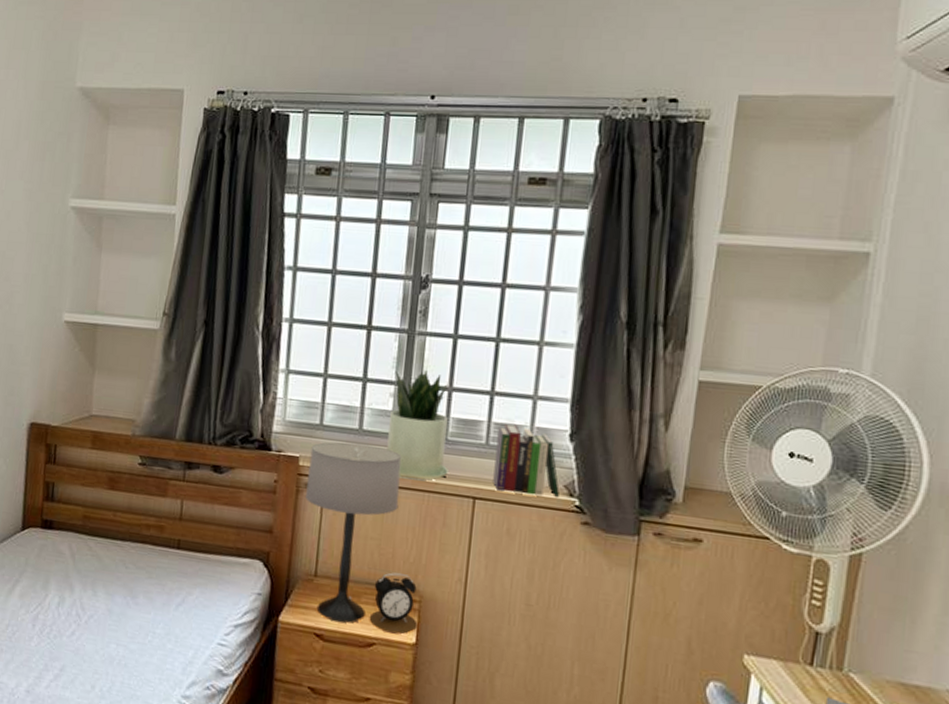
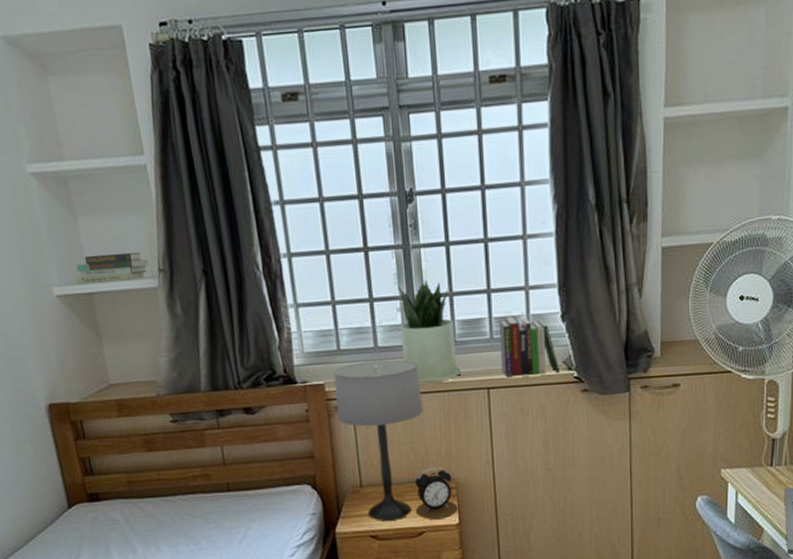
books: none [85,289,155,320] -> present [75,252,148,284]

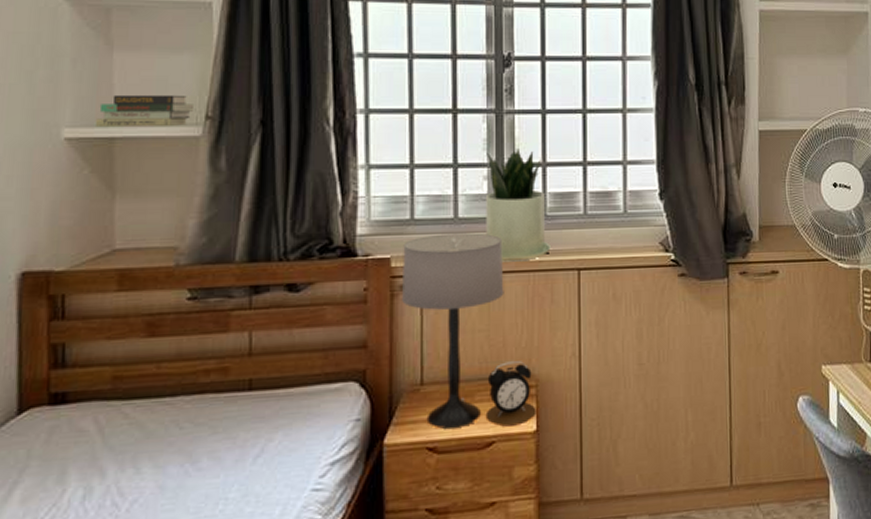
books: present [499,315,561,379] -> none [594,191,657,260]

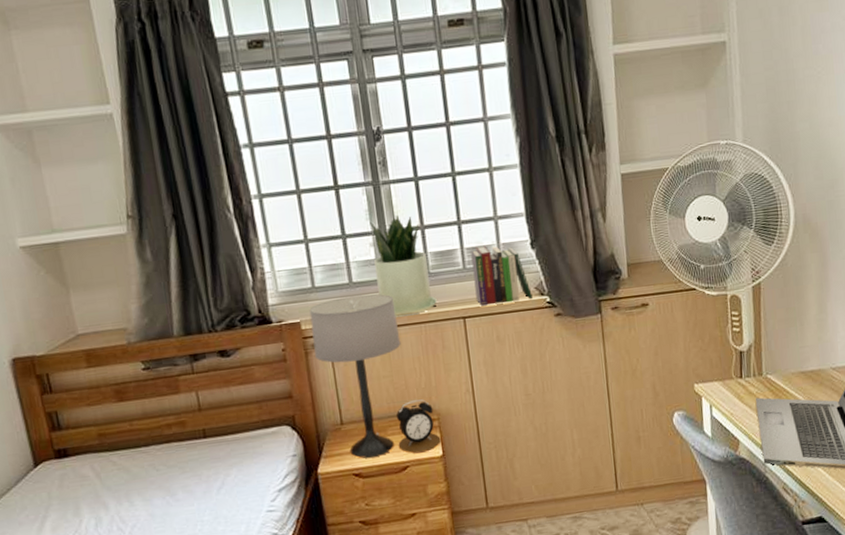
books: present [95,94,193,126] -> none [40,199,116,234]
books: none [594,191,657,260] -> present [471,245,534,307]

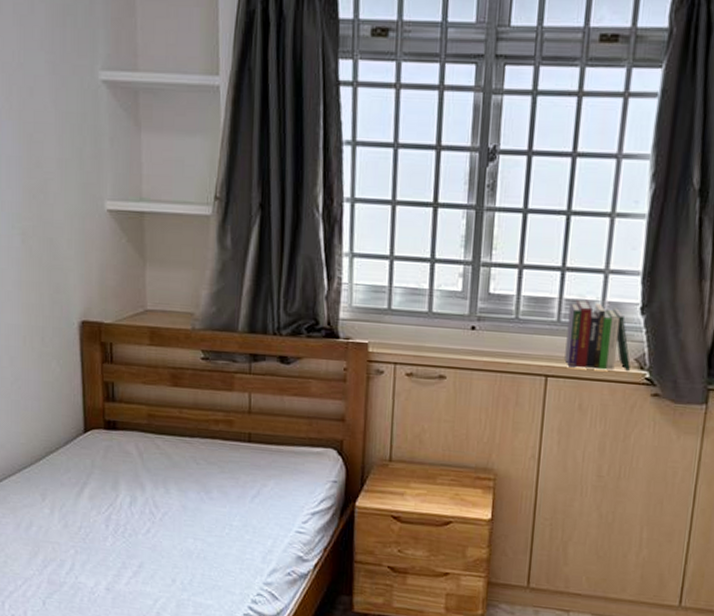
table lamp: present [309,294,401,459] -> none [377,326,473,504]
planter: present [369,215,437,317] -> none [457,248,520,361]
alarm clock: present [395,399,441,454] -> none [445,453,493,512]

